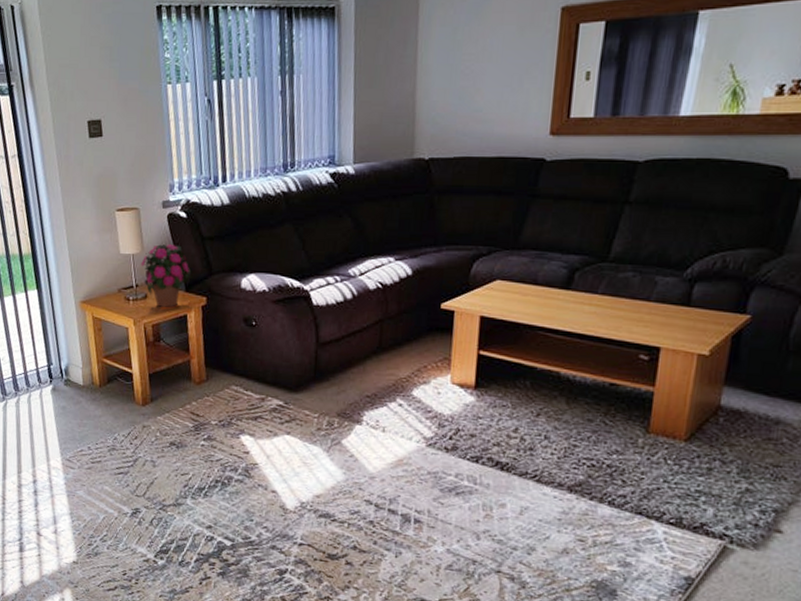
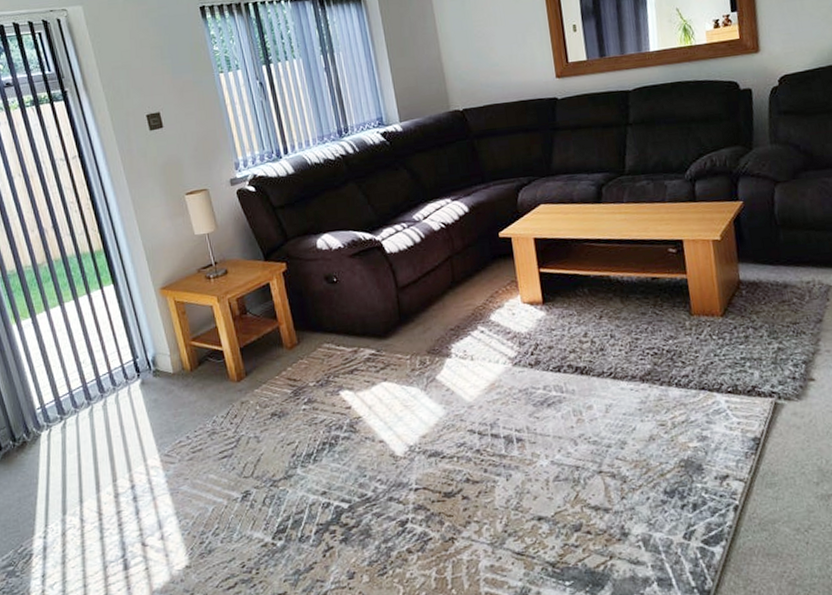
potted flower: present [141,243,192,308] -> none [217,217,268,280]

